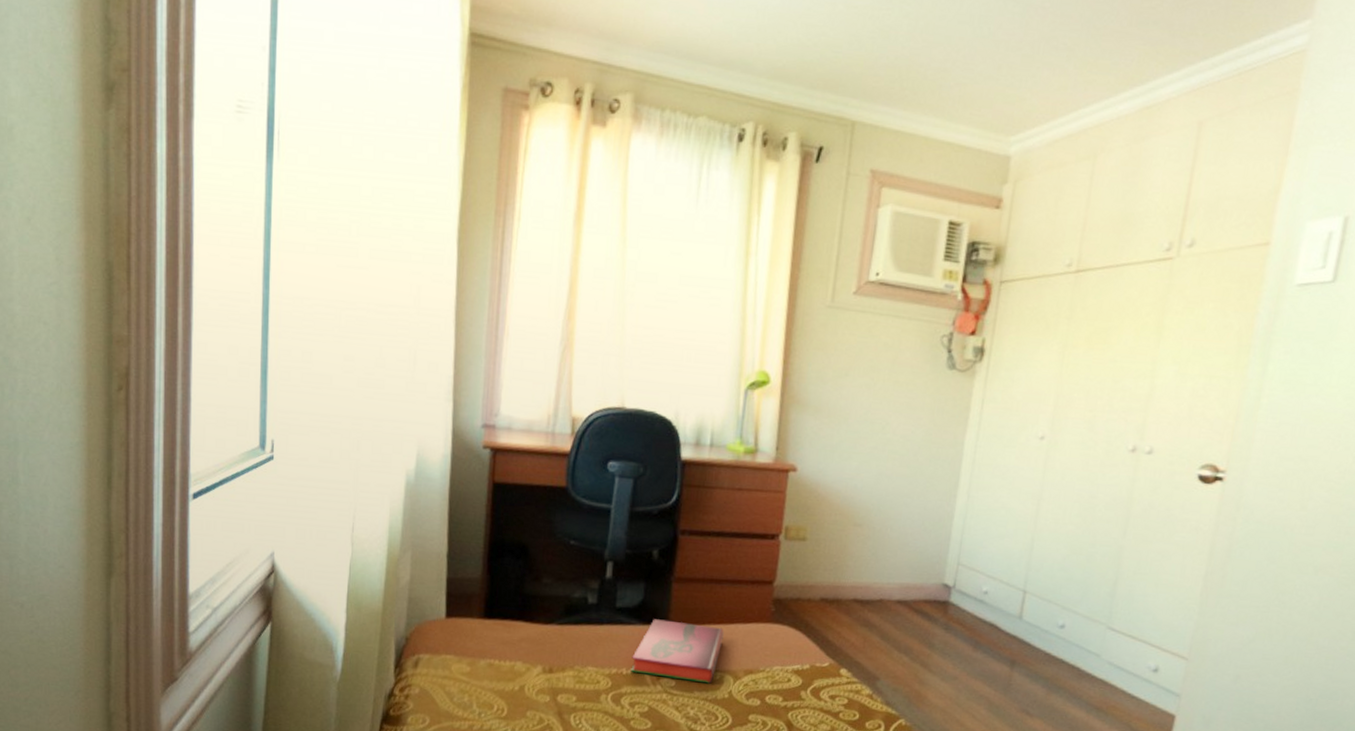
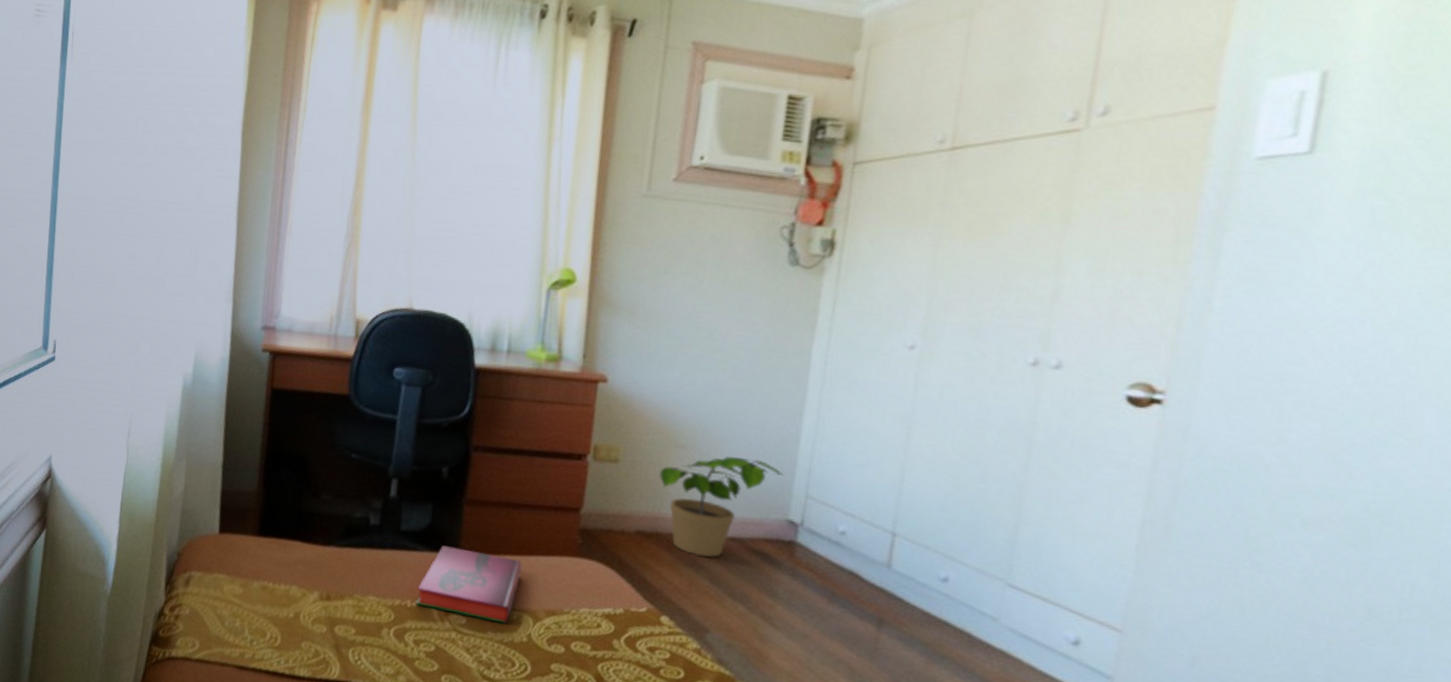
potted plant: none [840,533,941,618] -> present [659,457,784,558]

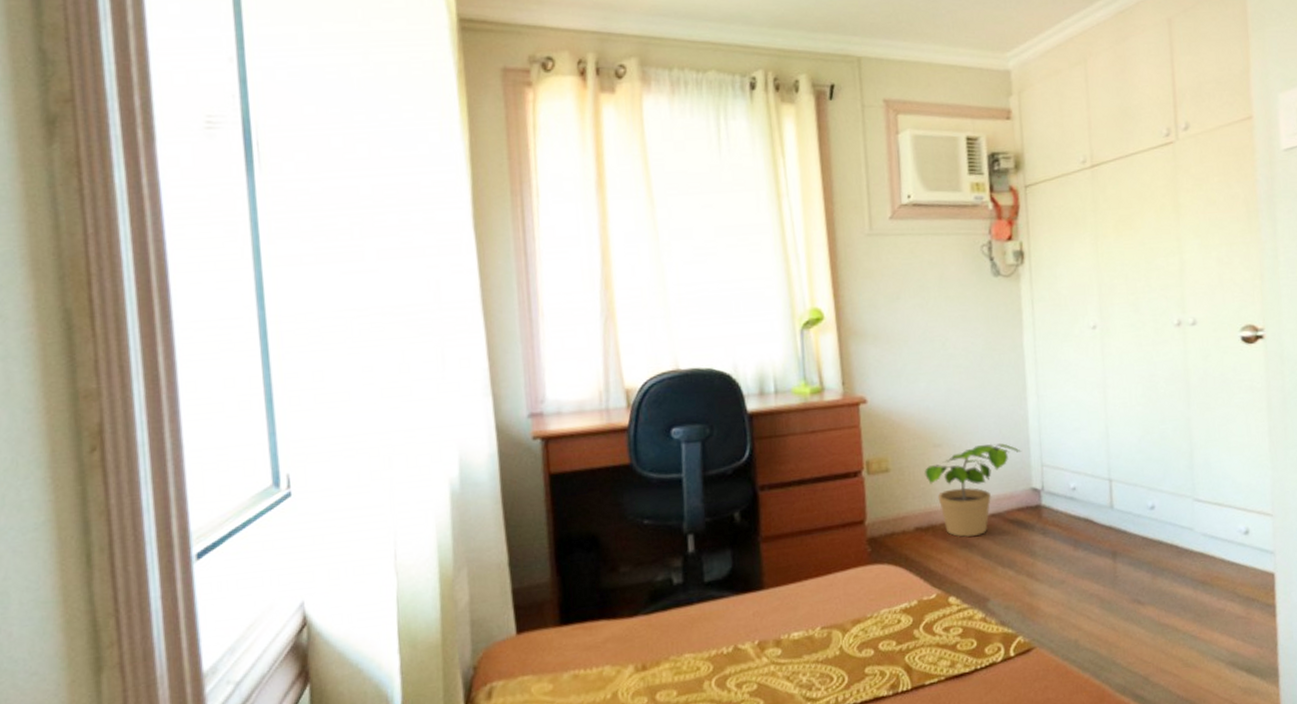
hardback book: present [416,545,523,624] -> none [730,580,824,649]

